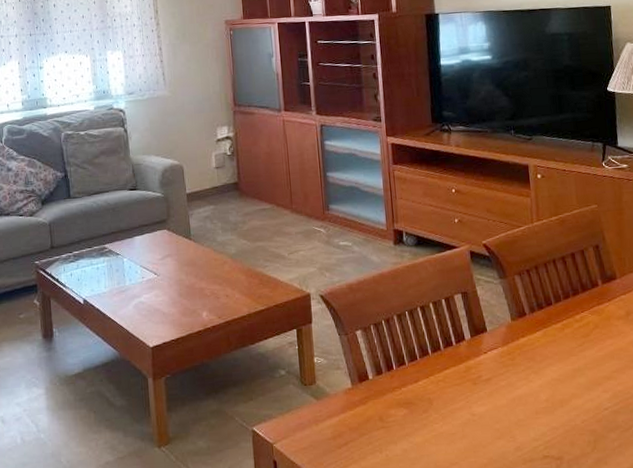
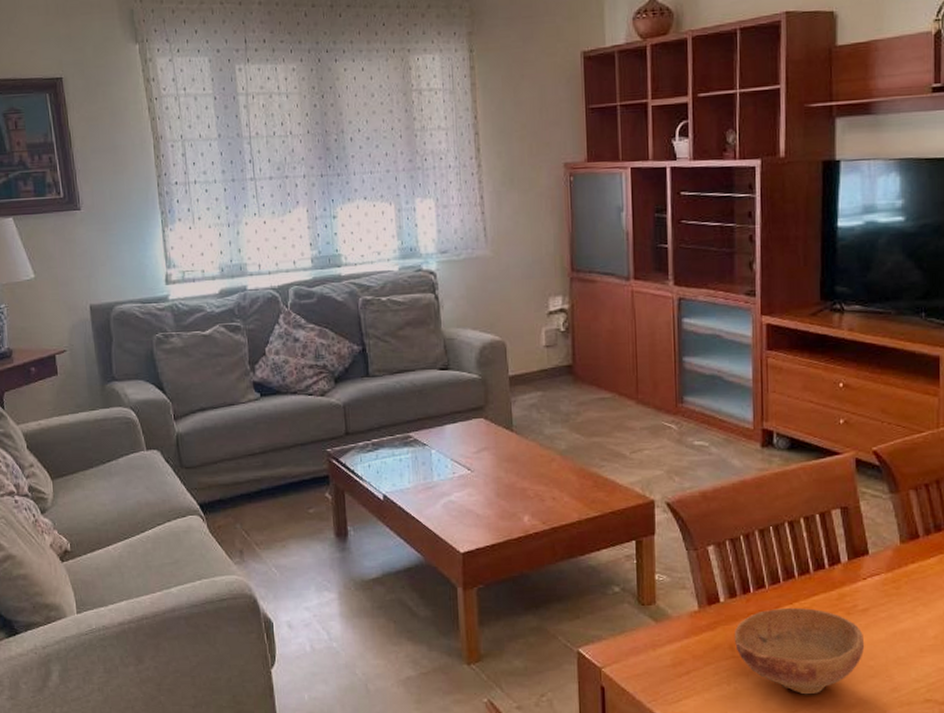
bowl: none [382,380,491,458] -> present [734,607,865,695]

